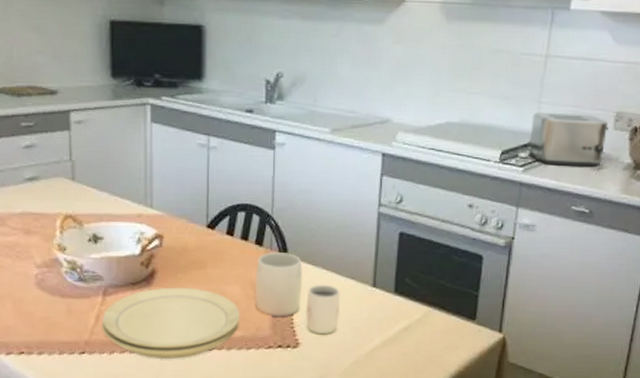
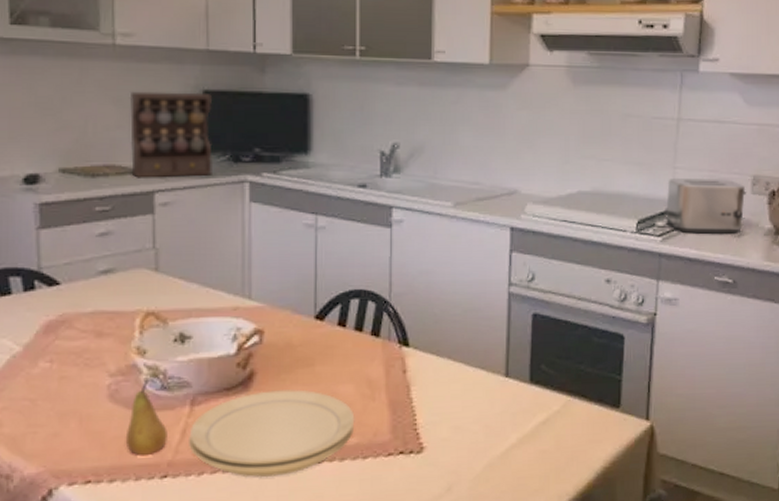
spice rack: none [47,20,119,99] -> present [129,91,212,178]
fruit: none [50,271,84,335] -> present [125,379,167,457]
mug: present [254,252,303,317] -> none [371,343,427,419]
mug: present [305,284,341,335] -> none [429,377,470,436]

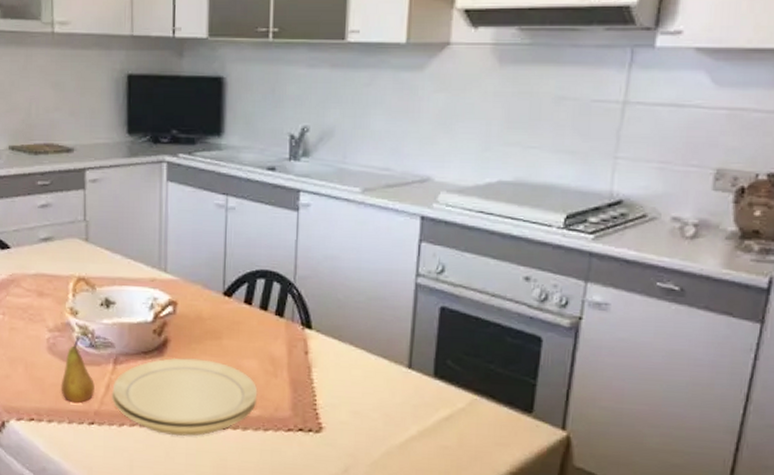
spice rack: present [129,91,212,178] -> none [65,76,135,157]
toaster: present [666,177,746,235] -> none [601,169,706,237]

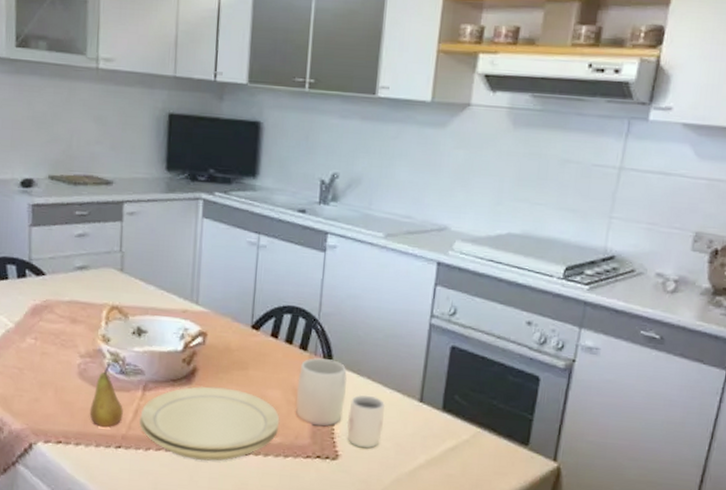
mug: none [273,324,328,397] -> present [295,358,347,427]
mug: none [329,362,371,420] -> present [347,394,386,448]

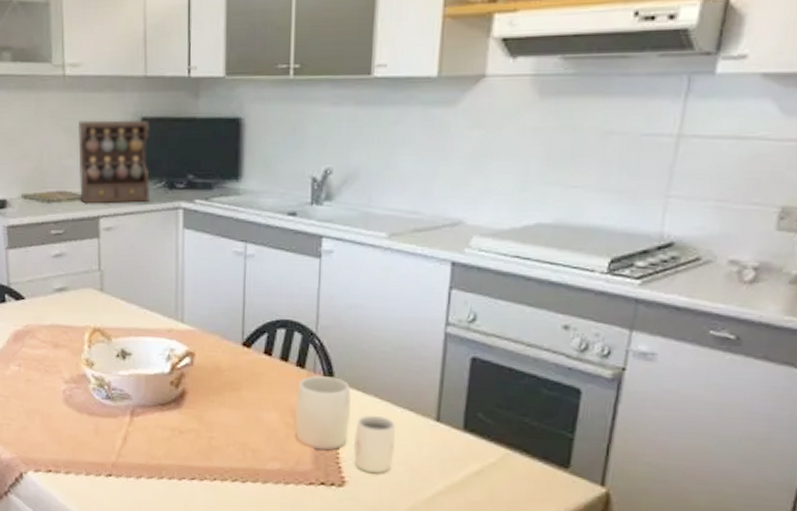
fruit: present [89,363,123,428] -> none [78,388,112,456]
spice rack: none [106,111,176,192] -> present [77,120,150,204]
plate: present [139,386,280,461] -> none [129,409,278,489]

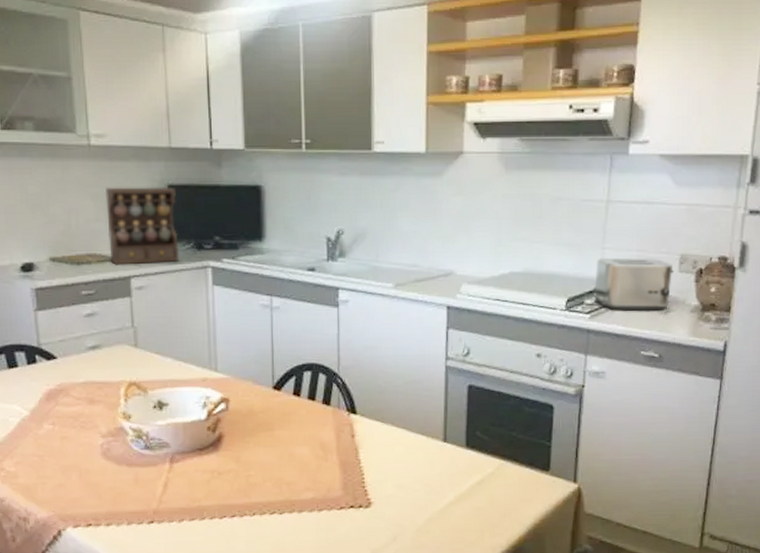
mug: present [294,376,351,451] -> none [323,411,373,477]
mug: present [353,414,397,474] -> none [376,441,412,493]
toaster: none [649,208,769,281] -> present [594,257,673,312]

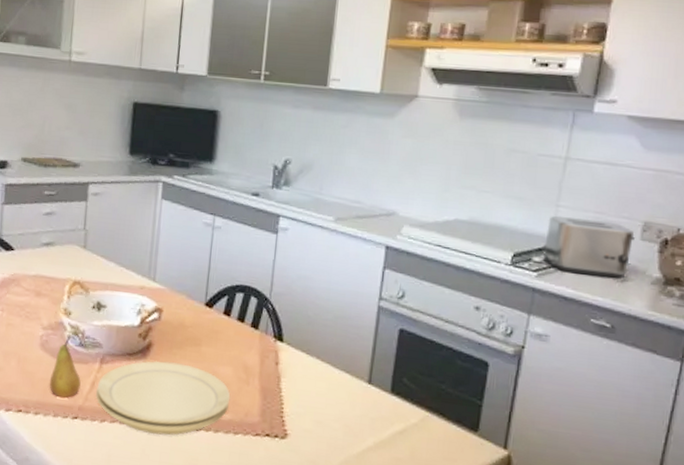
spice rack: present [105,187,179,265] -> none [74,99,140,175]
fruit: none [117,440,152,505] -> present [49,336,81,399]
plate: none [170,450,311,526] -> present [96,360,231,436]

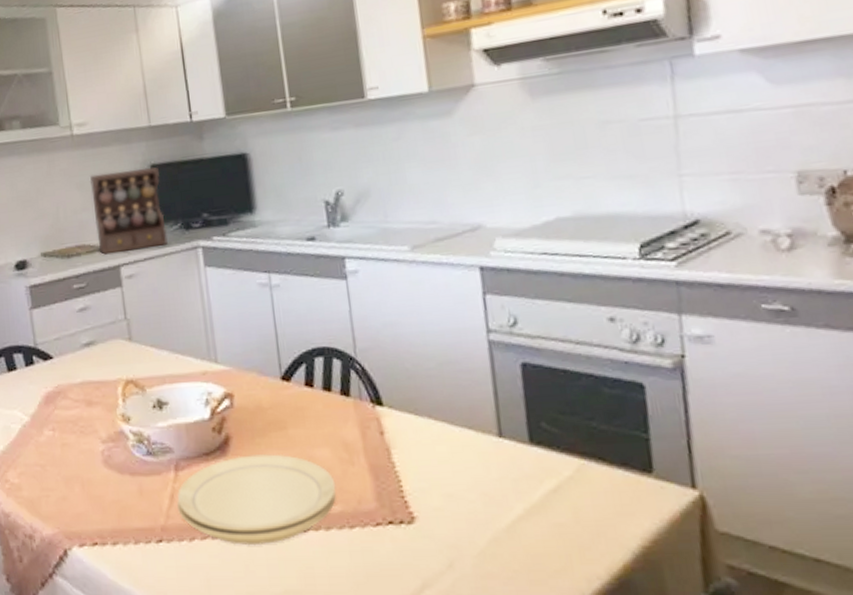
fruit: present [49,336,81,399] -> none [121,445,158,521]
spice rack: none [74,99,140,175] -> present [89,167,168,255]
toaster: present [543,215,635,280] -> none [672,181,792,256]

